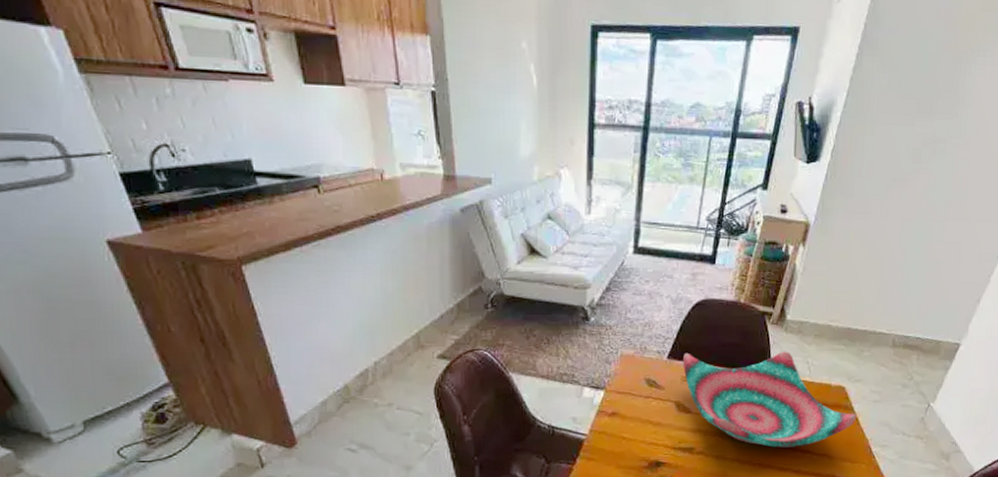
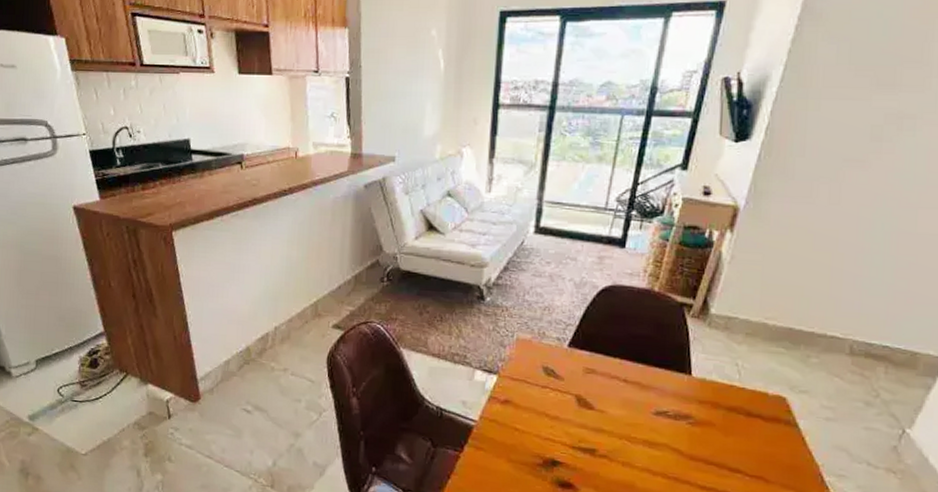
decorative bowl: present [682,351,857,448] -> none [585,342,802,464]

